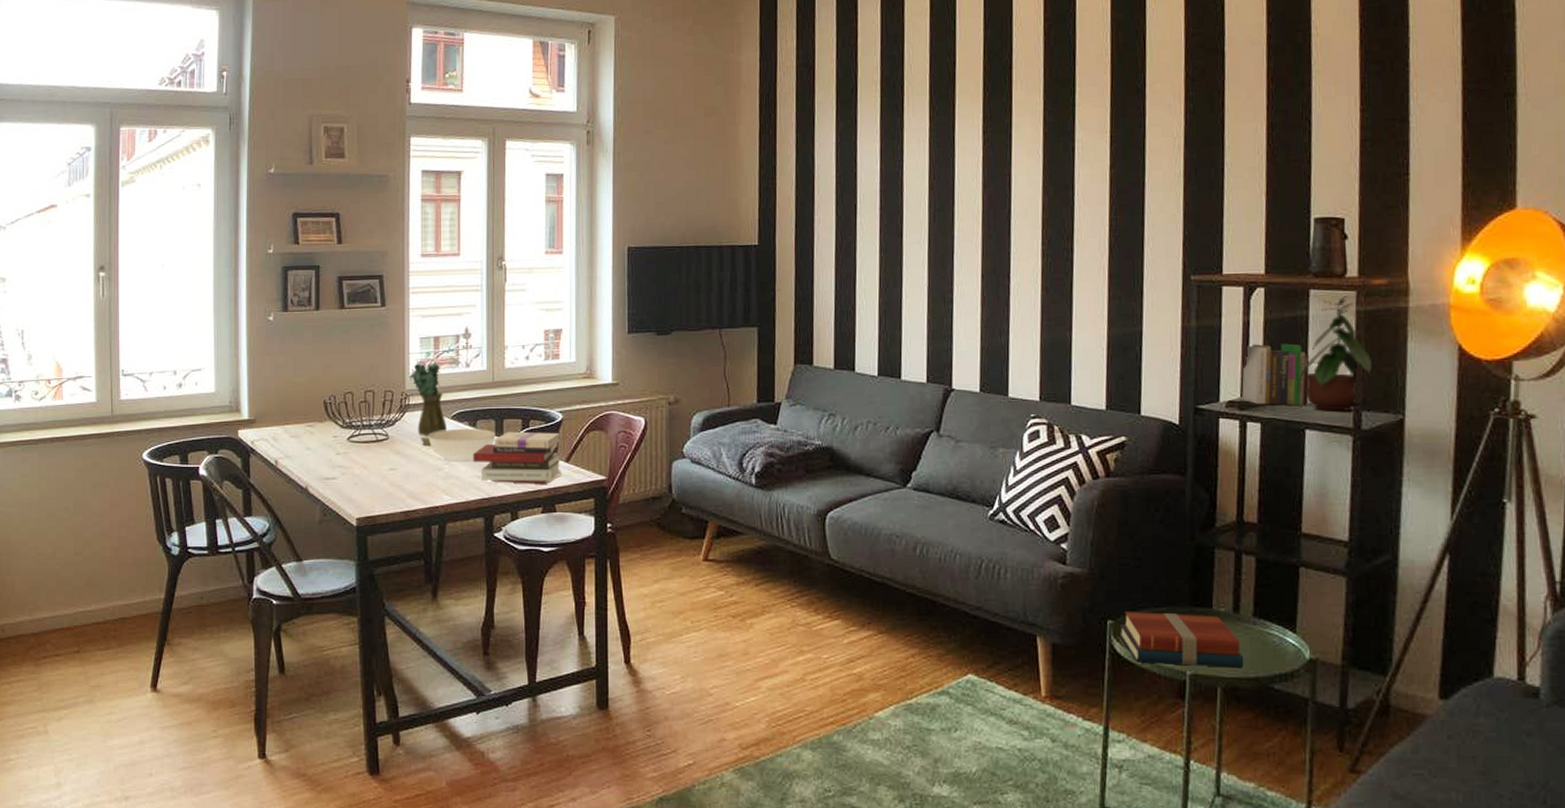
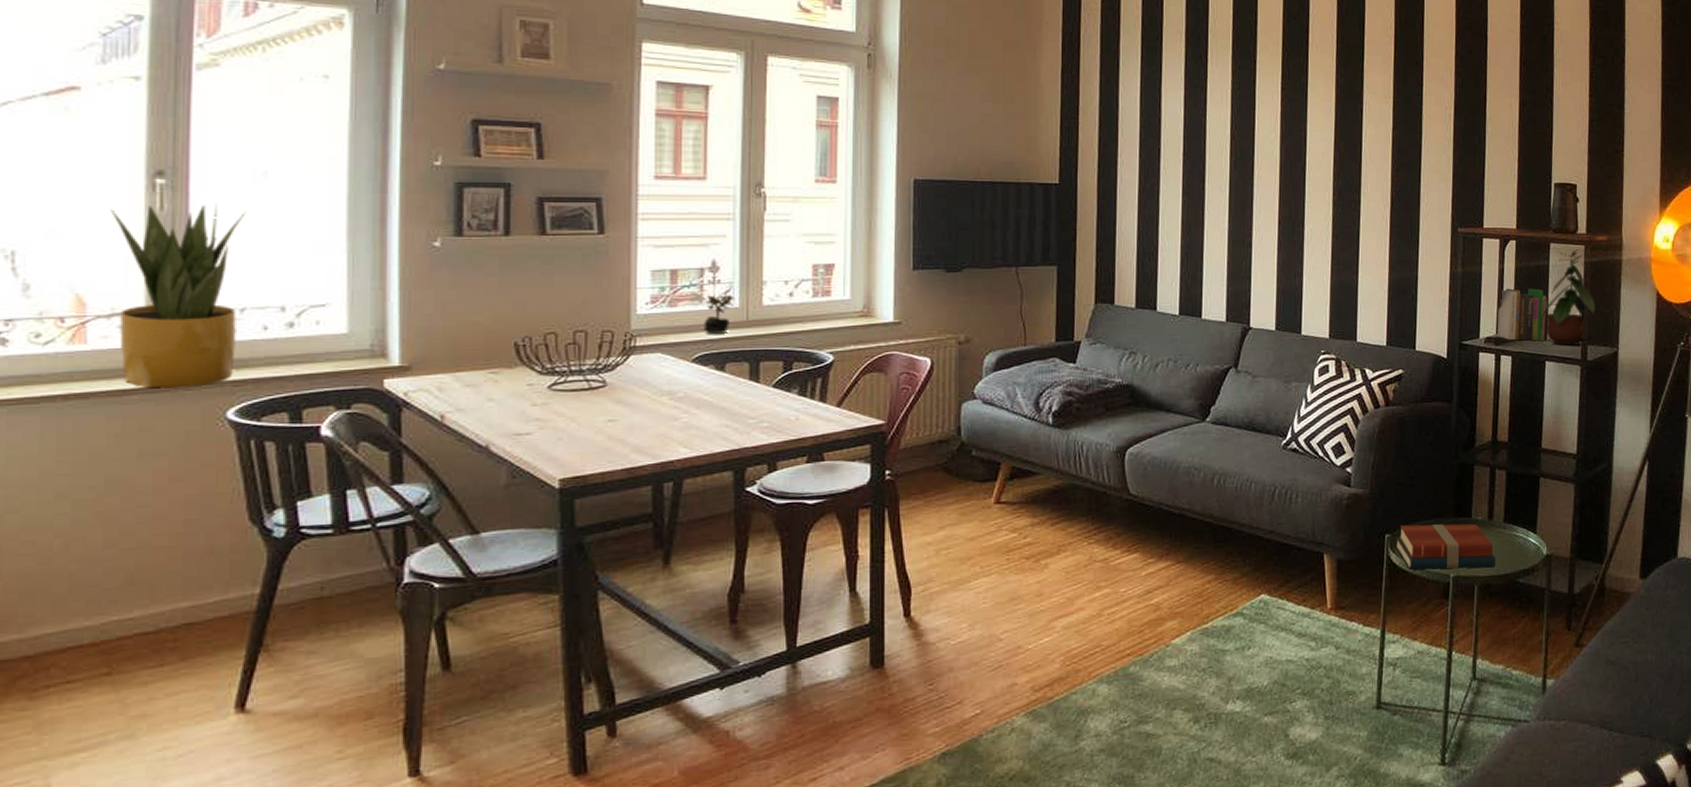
planter: none [75,291,152,435] -> present [110,204,246,389]
vase: present [410,359,448,447] -> none [637,295,687,394]
bowl: present [428,428,496,463] -> none [661,372,750,411]
succulent plant: none [459,356,484,395] -> present [704,292,736,335]
books: present [473,431,563,484] -> none [719,374,833,432]

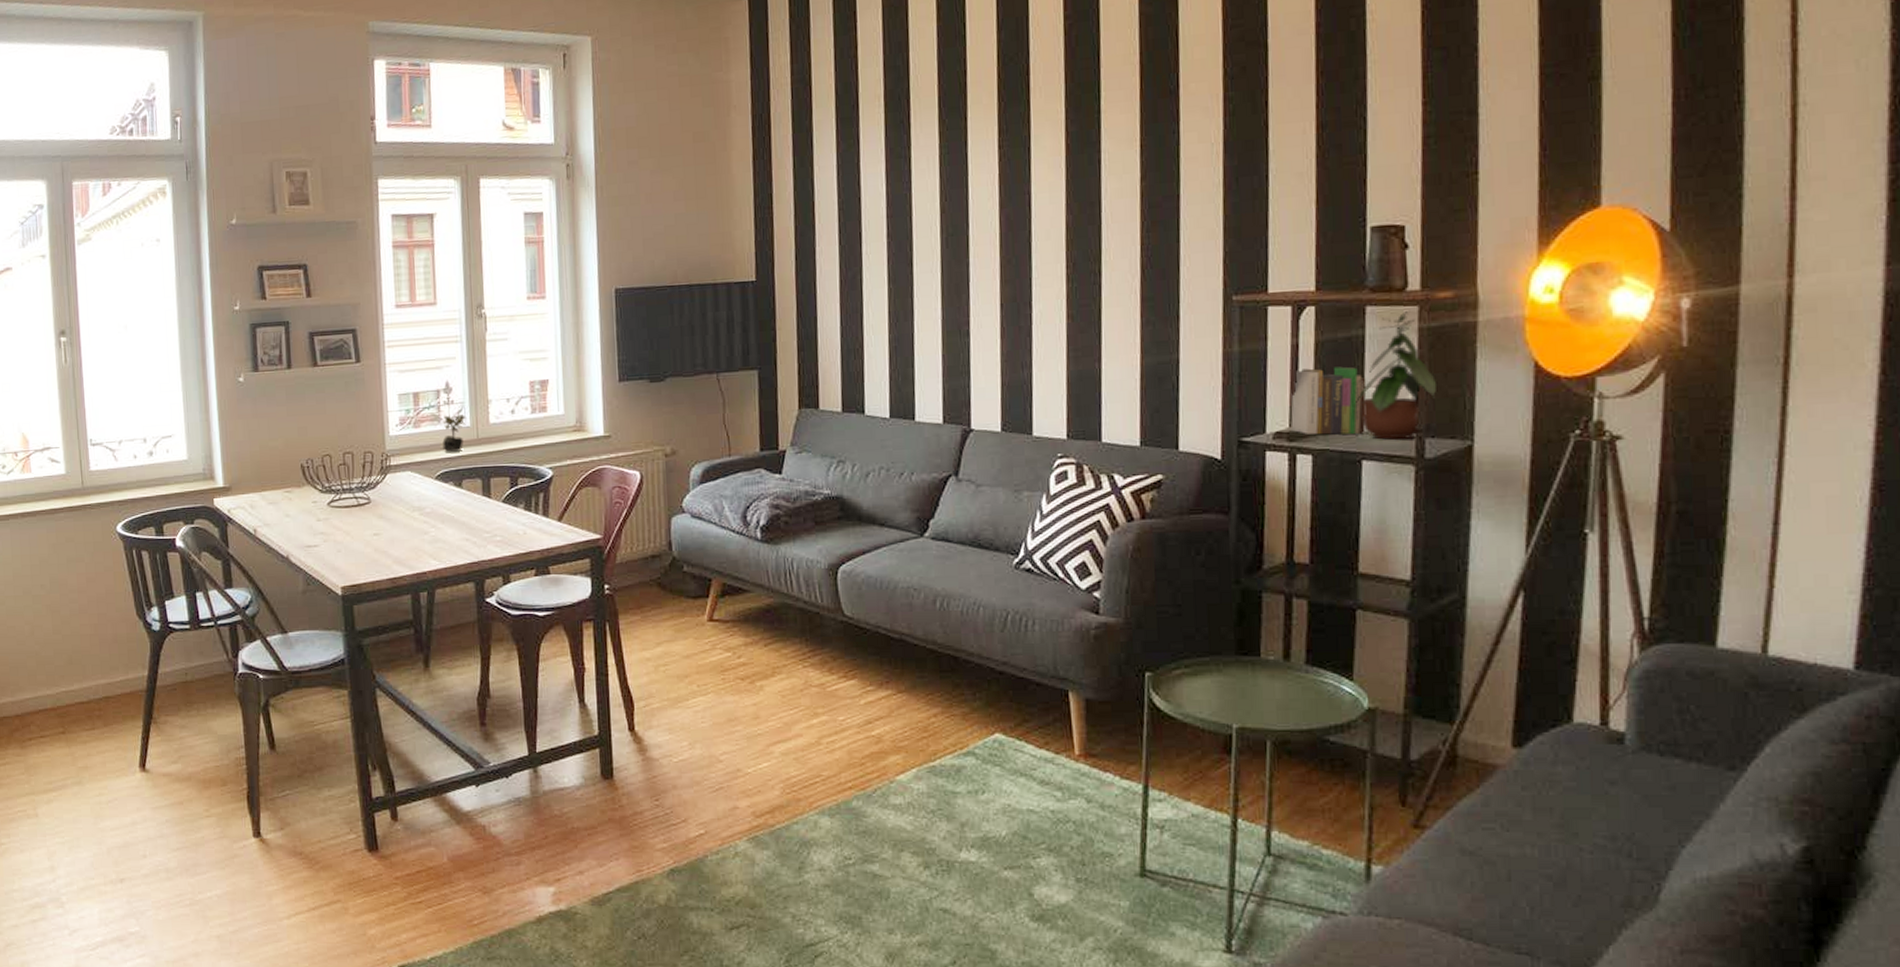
planter: present [110,204,246,389] -> none [36,356,119,508]
books: present [1395,523,1496,570] -> none [1158,661,1296,720]

